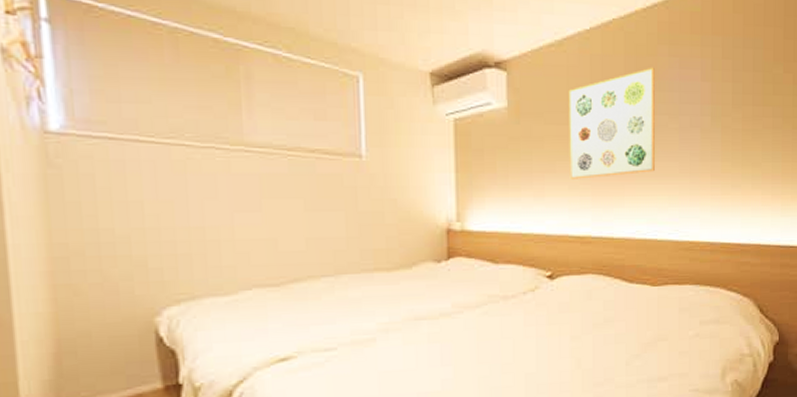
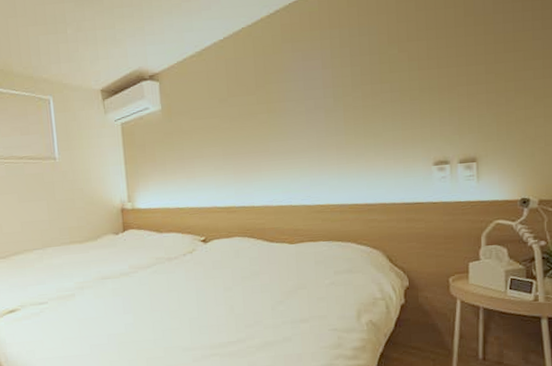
wall art: present [568,67,655,179] -> none [209,63,286,162]

